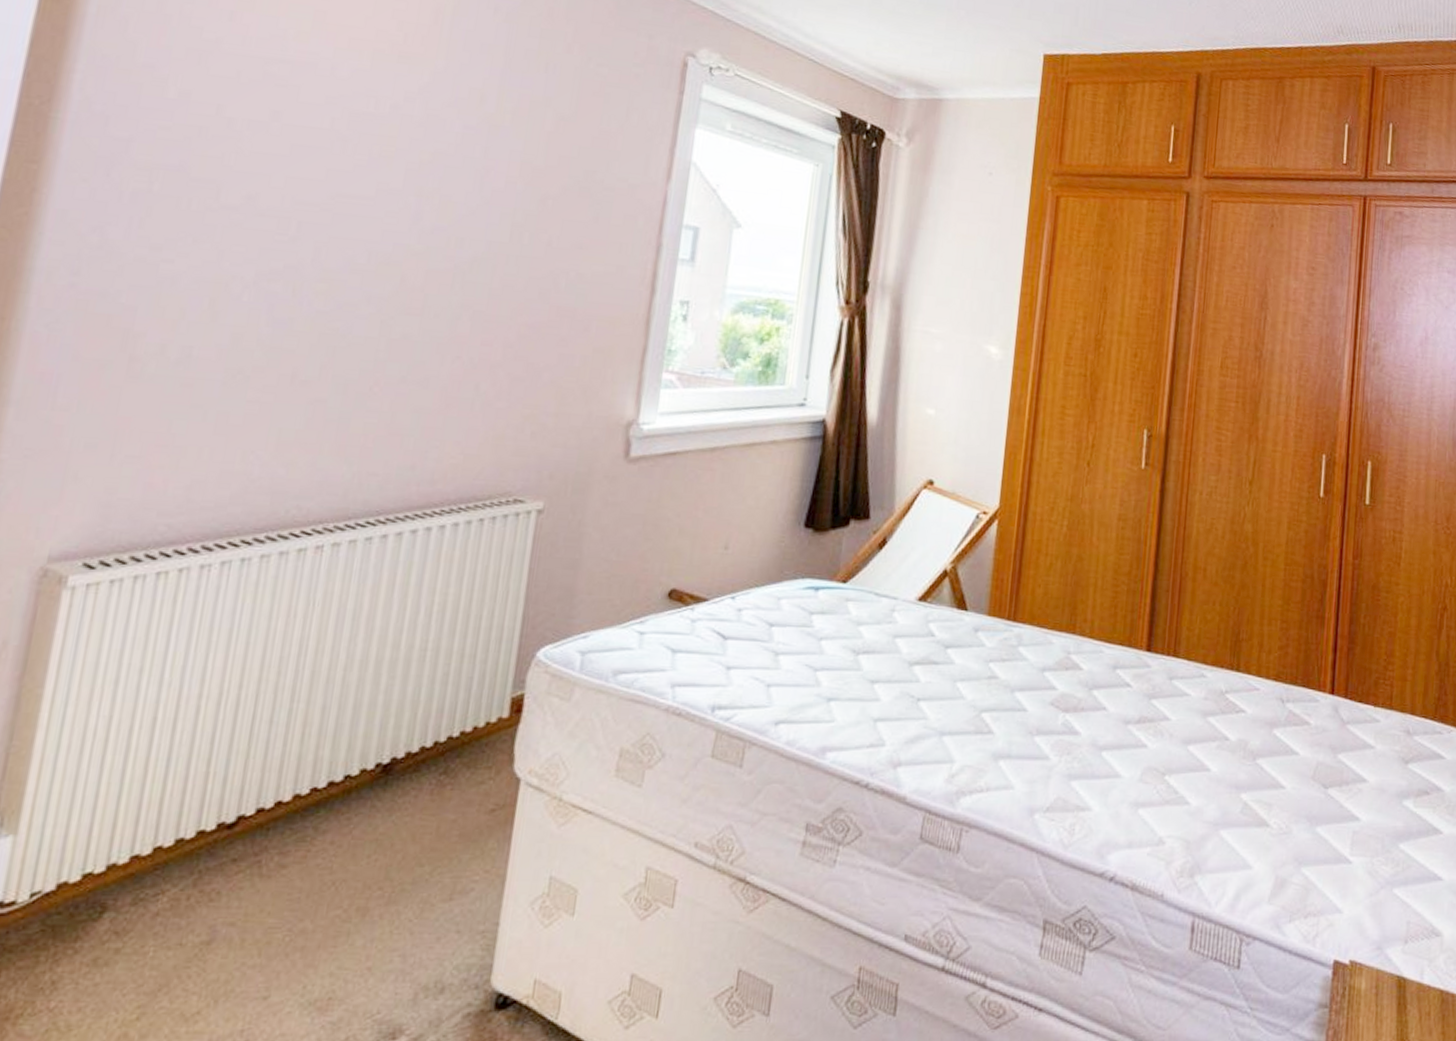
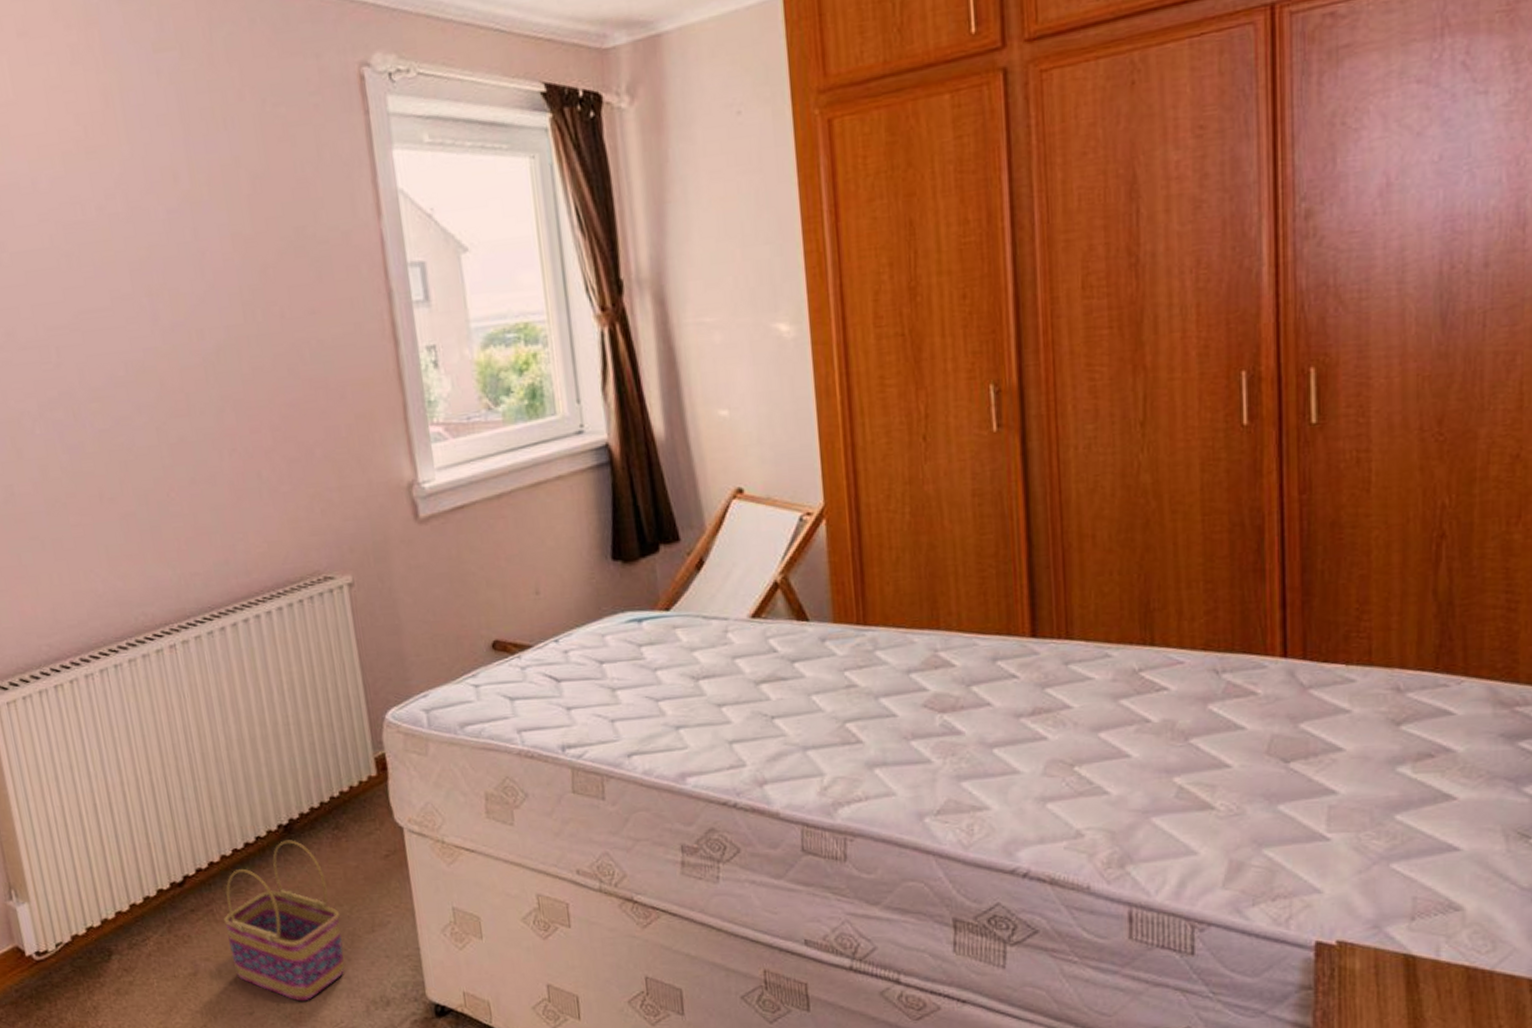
basket: none [263,782,417,984] -> present [223,840,345,1002]

